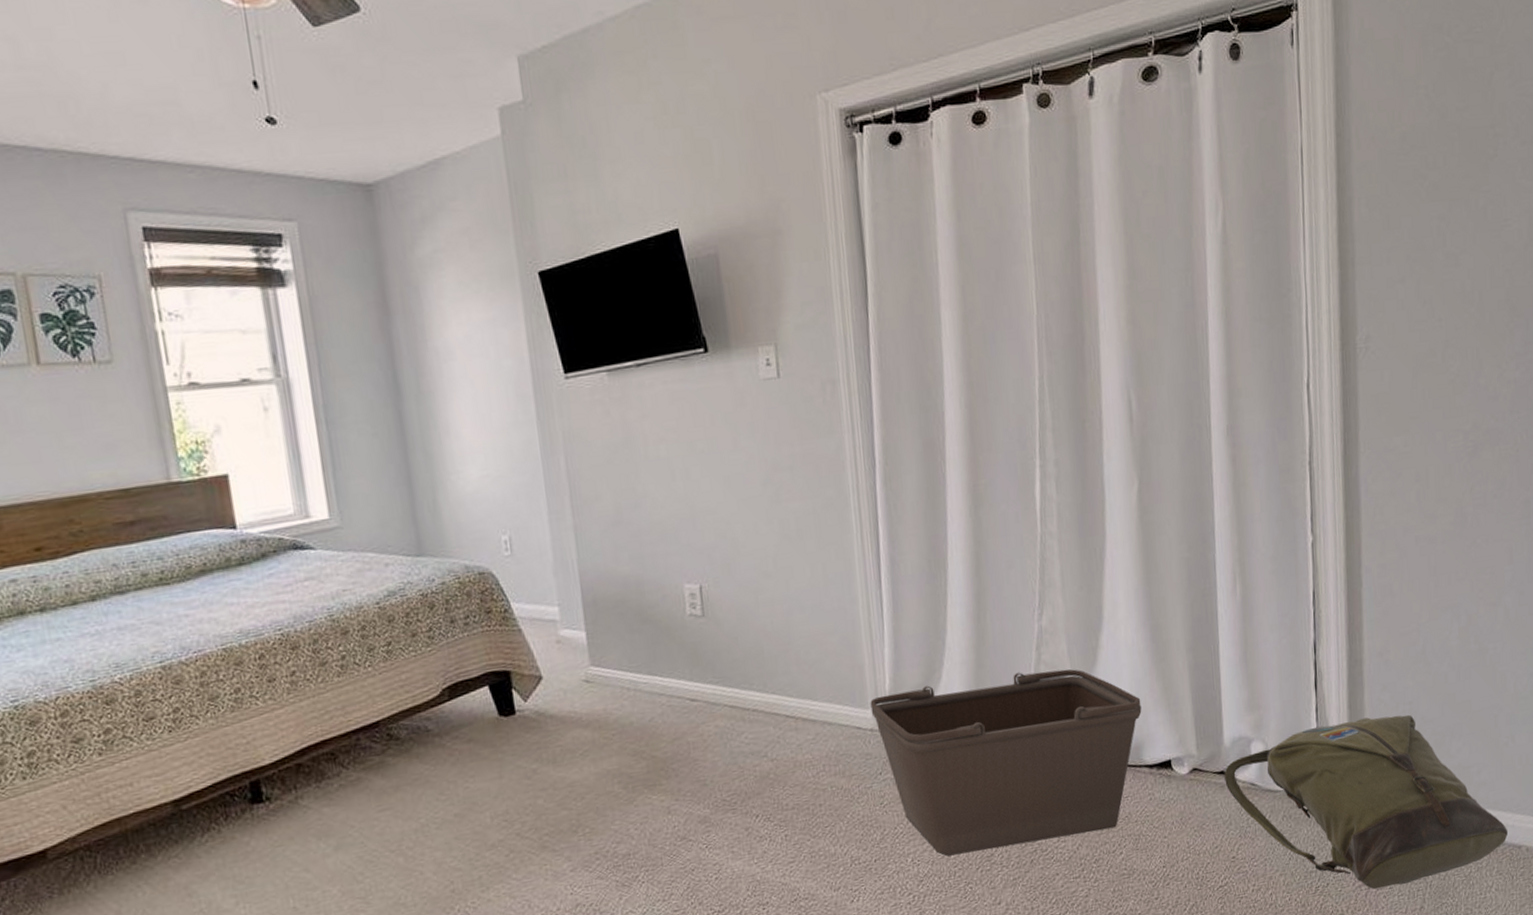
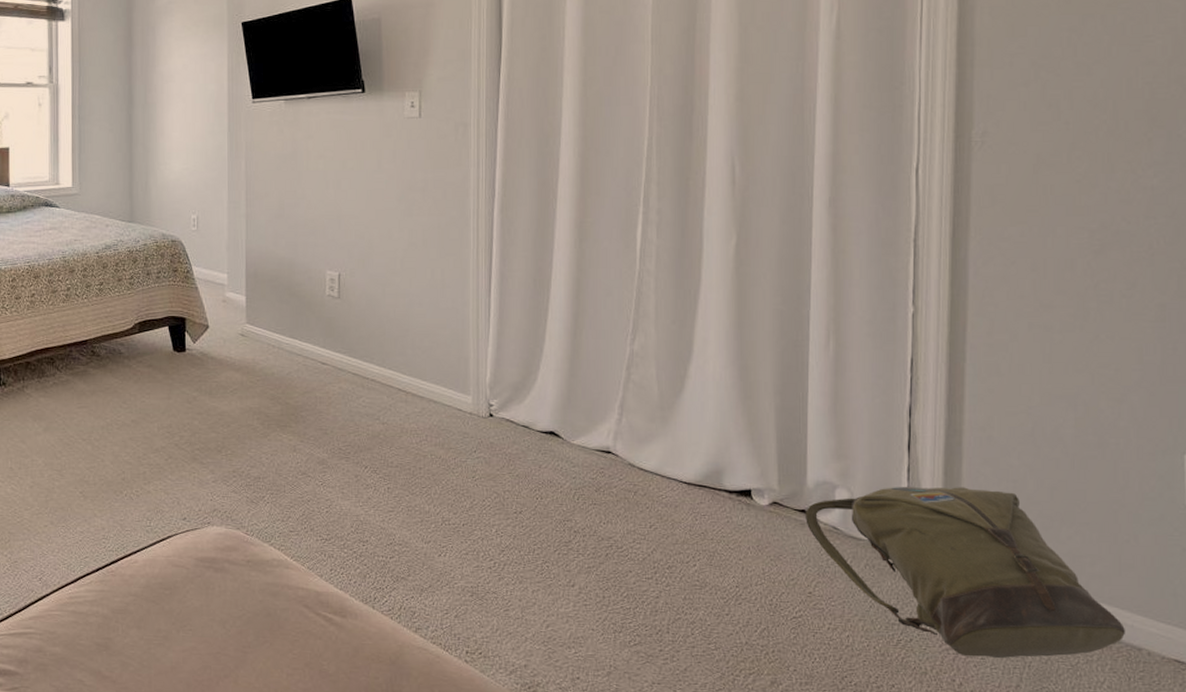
bicycle basket: present [870,669,1142,856] -> none [471,384,725,541]

